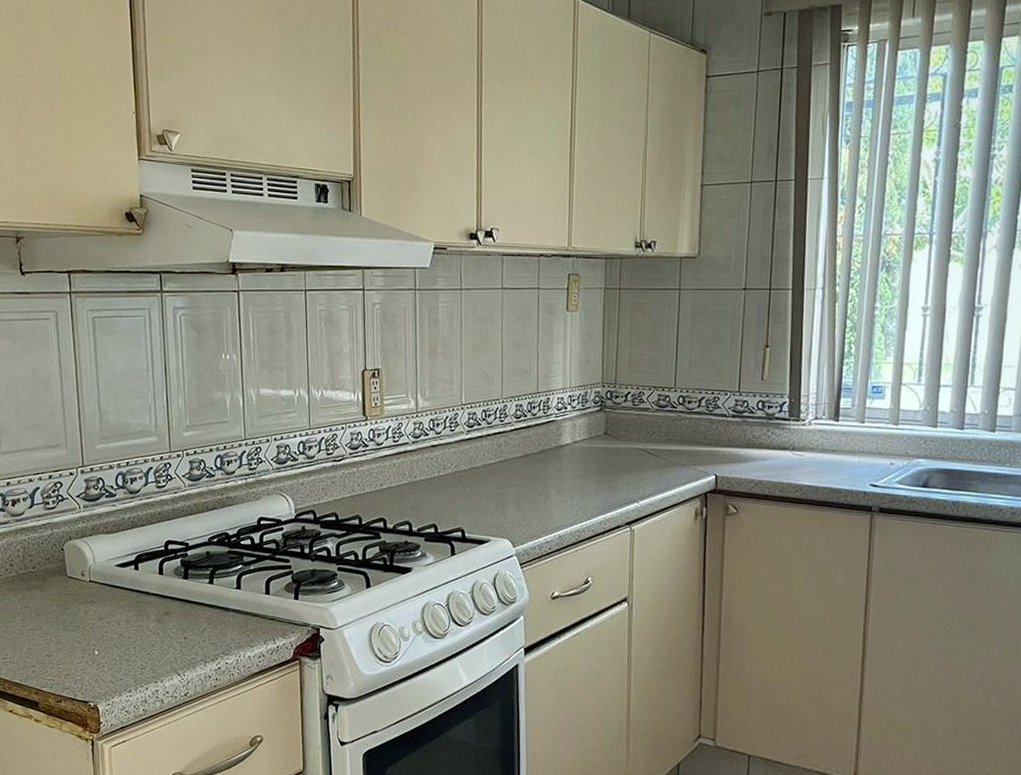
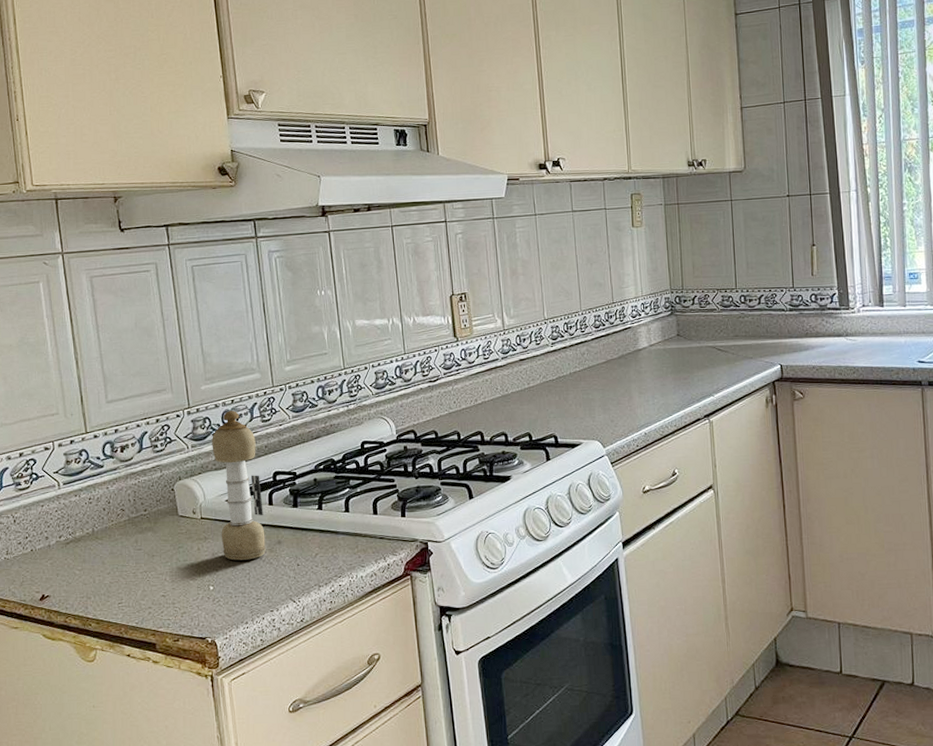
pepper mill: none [104,473,153,628] -> present [212,411,266,561]

